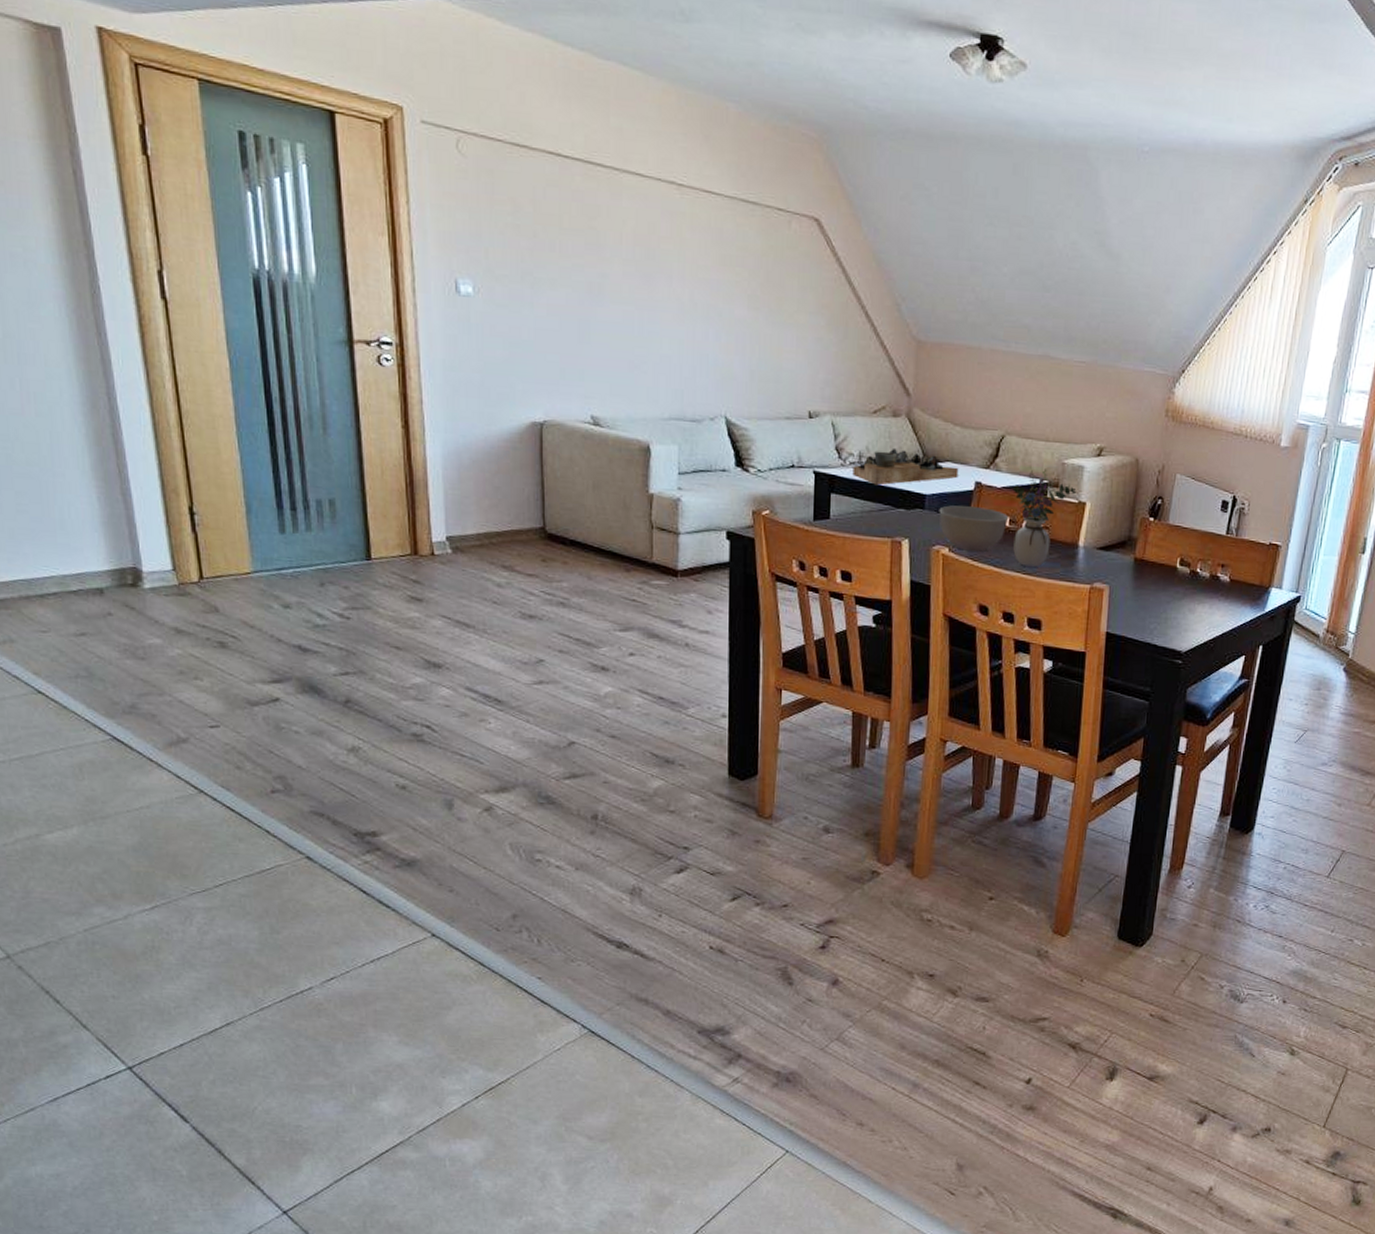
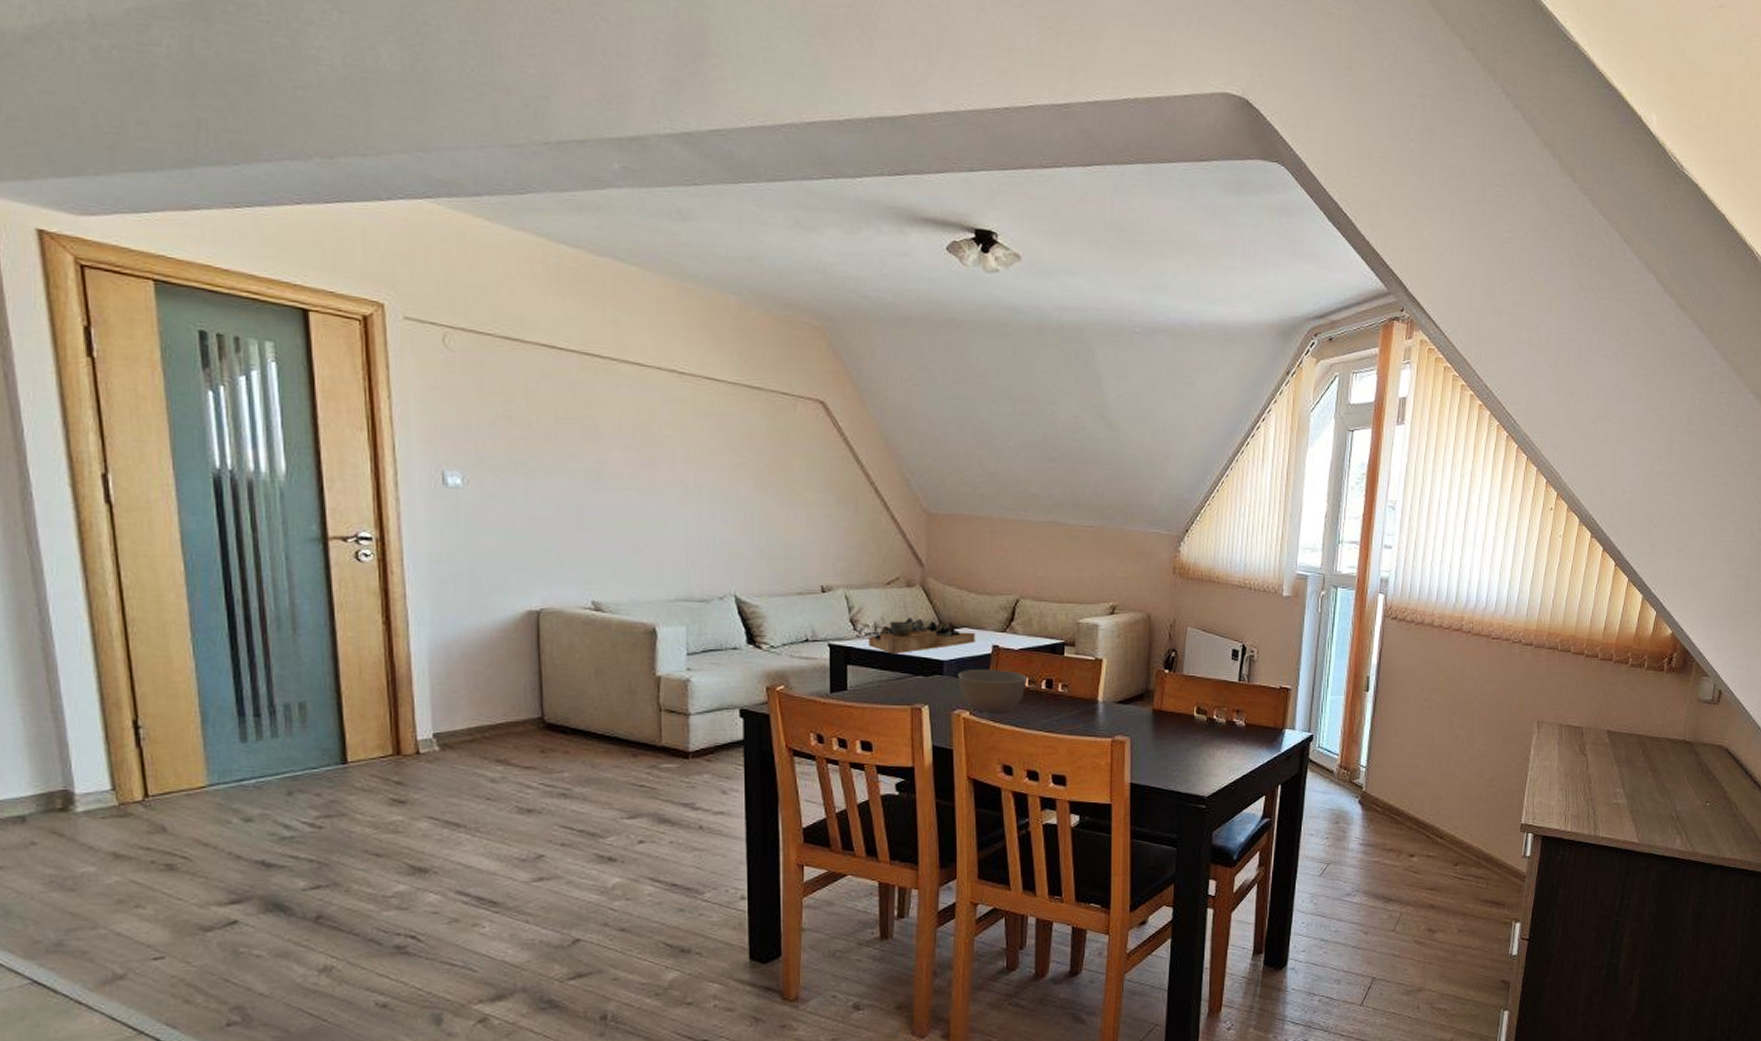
bouquet: present [1012,469,1077,568] -> none [1030,629,1093,726]

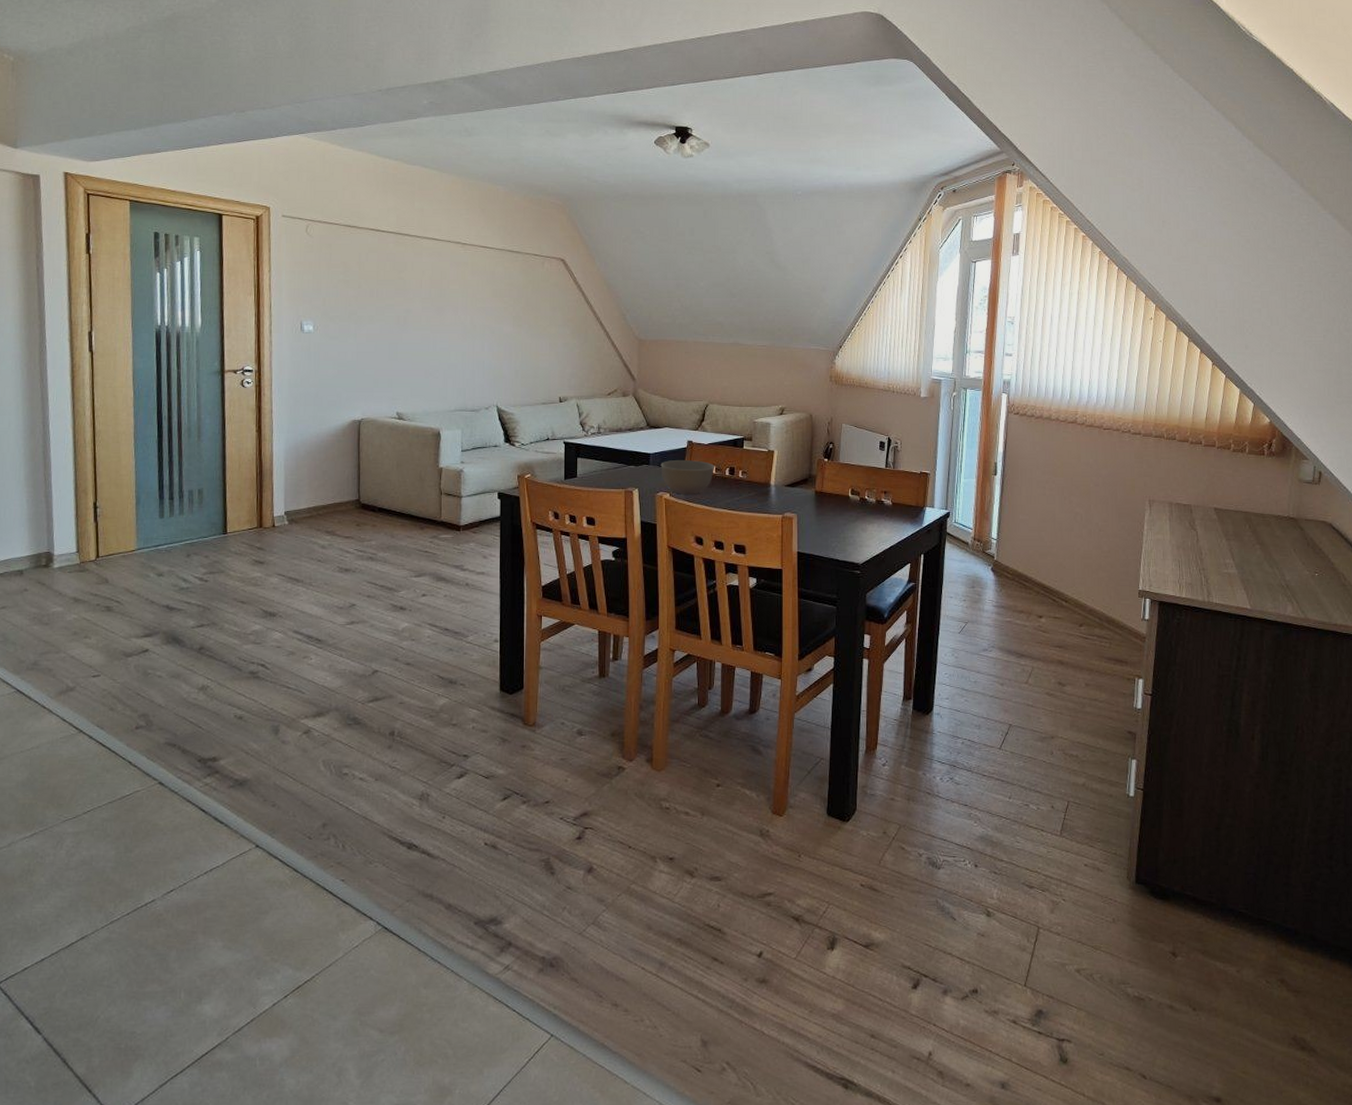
decorative tray: present [868,617,975,654] -> none [593,419,674,449]

